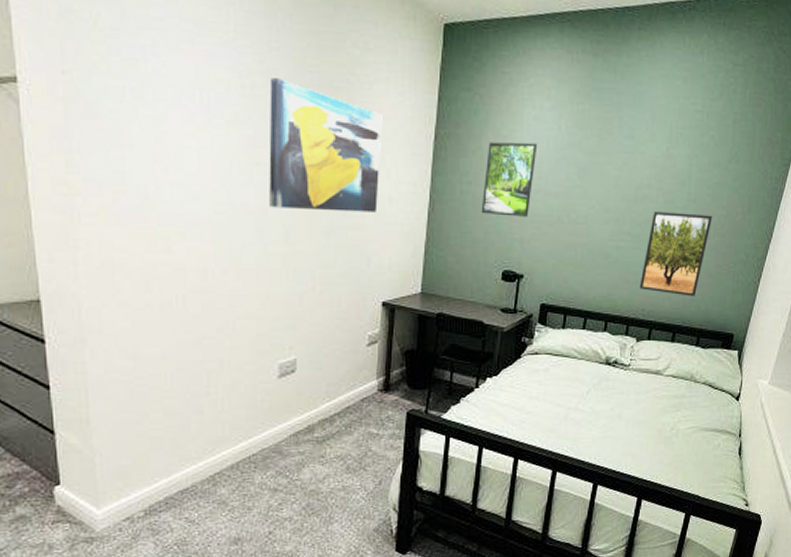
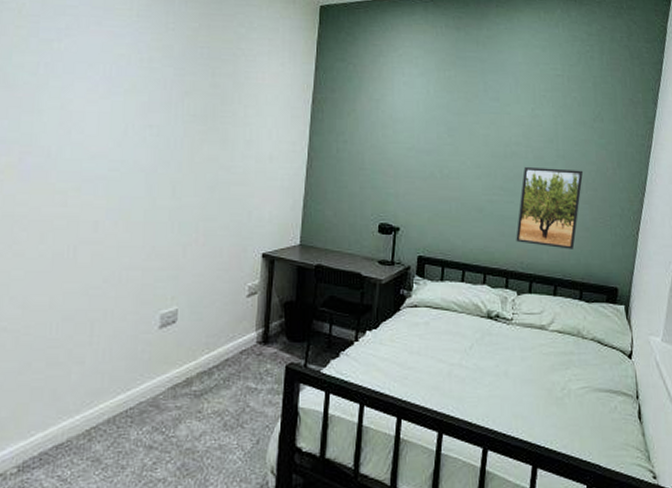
wall art: present [269,78,383,213] -> none [159,53,265,169]
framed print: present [481,142,538,217] -> none [356,104,409,173]

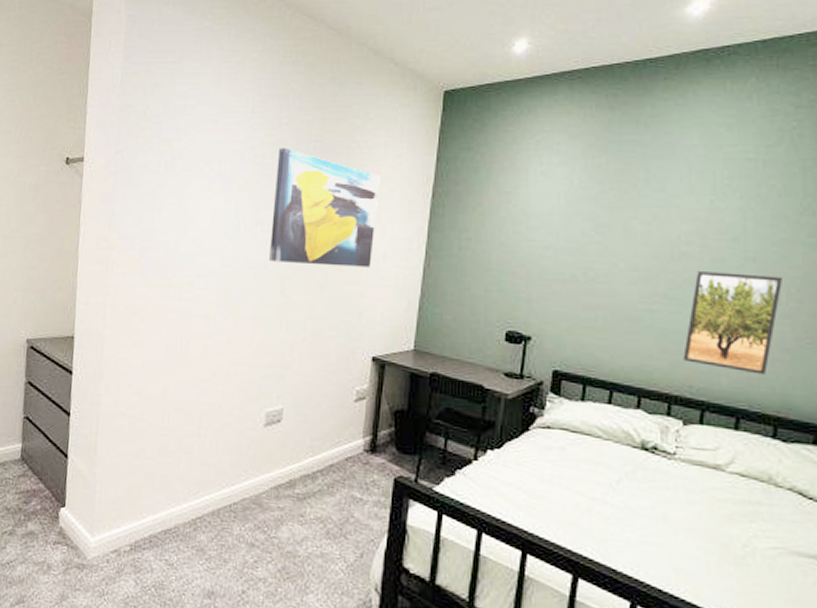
wall art: none [159,53,265,169] -> present [269,148,380,267]

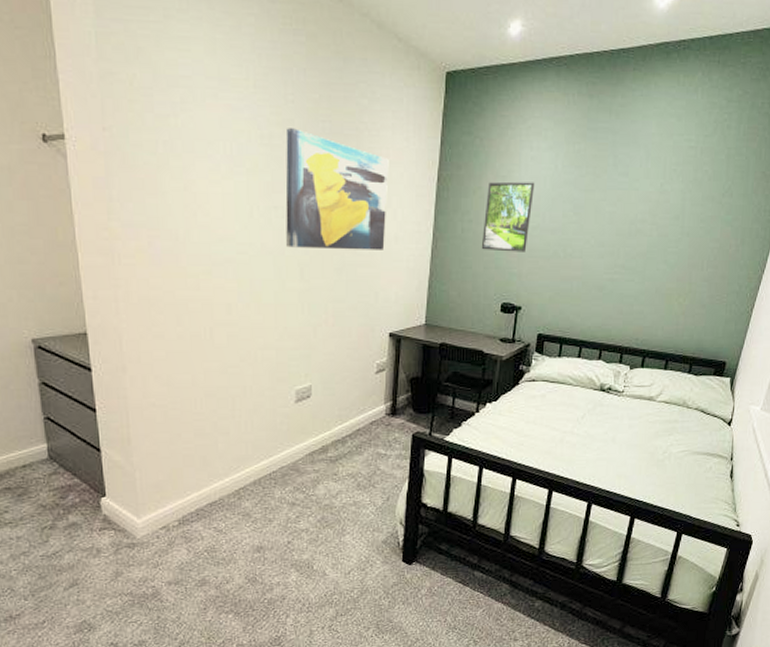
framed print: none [481,198,546,275] -> present [481,181,535,252]
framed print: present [683,271,784,375] -> none [633,245,706,326]

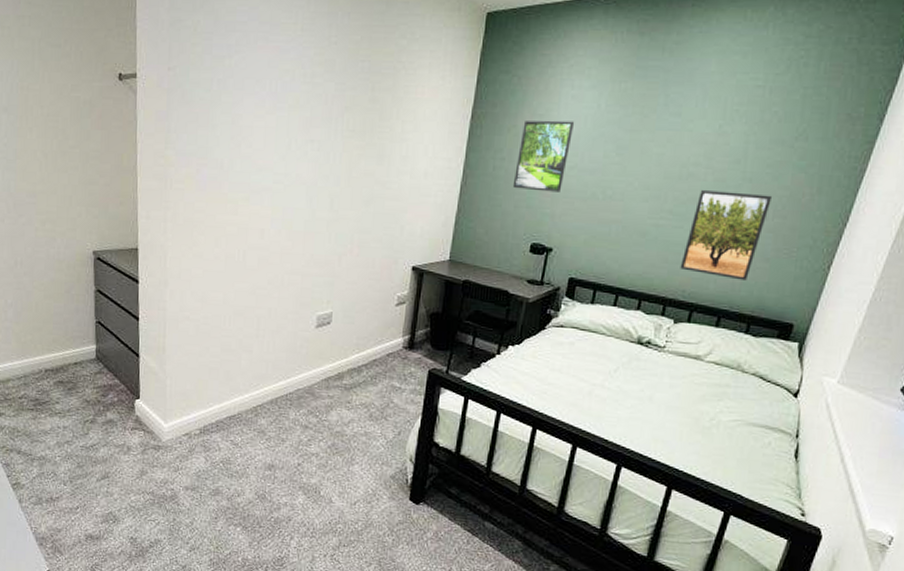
wall art: present [285,128,389,250] -> none [319,67,424,185]
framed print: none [633,245,706,326] -> present [680,190,773,281]

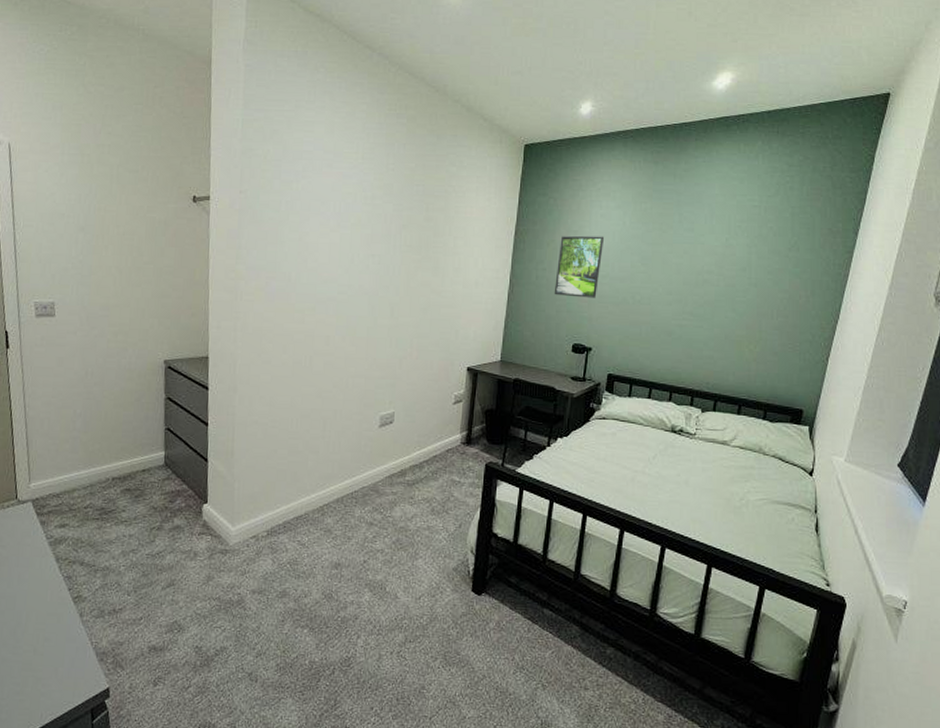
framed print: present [680,190,773,281] -> none [703,294,775,372]

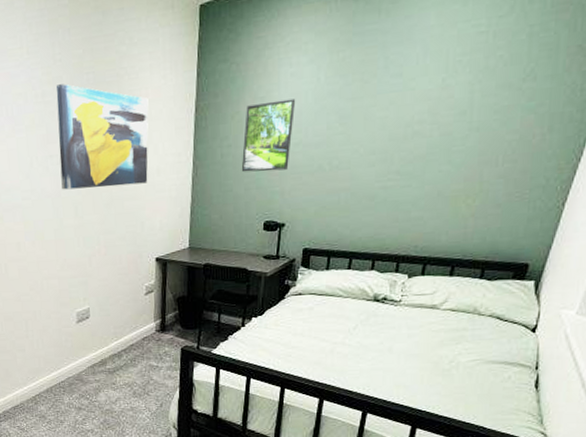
wall art: none [380,191,472,293] -> present [56,84,149,190]

